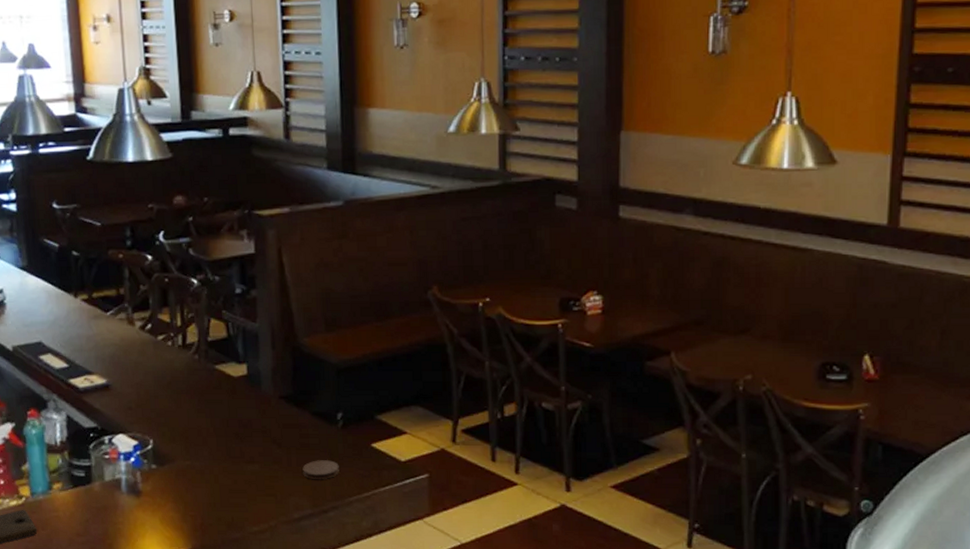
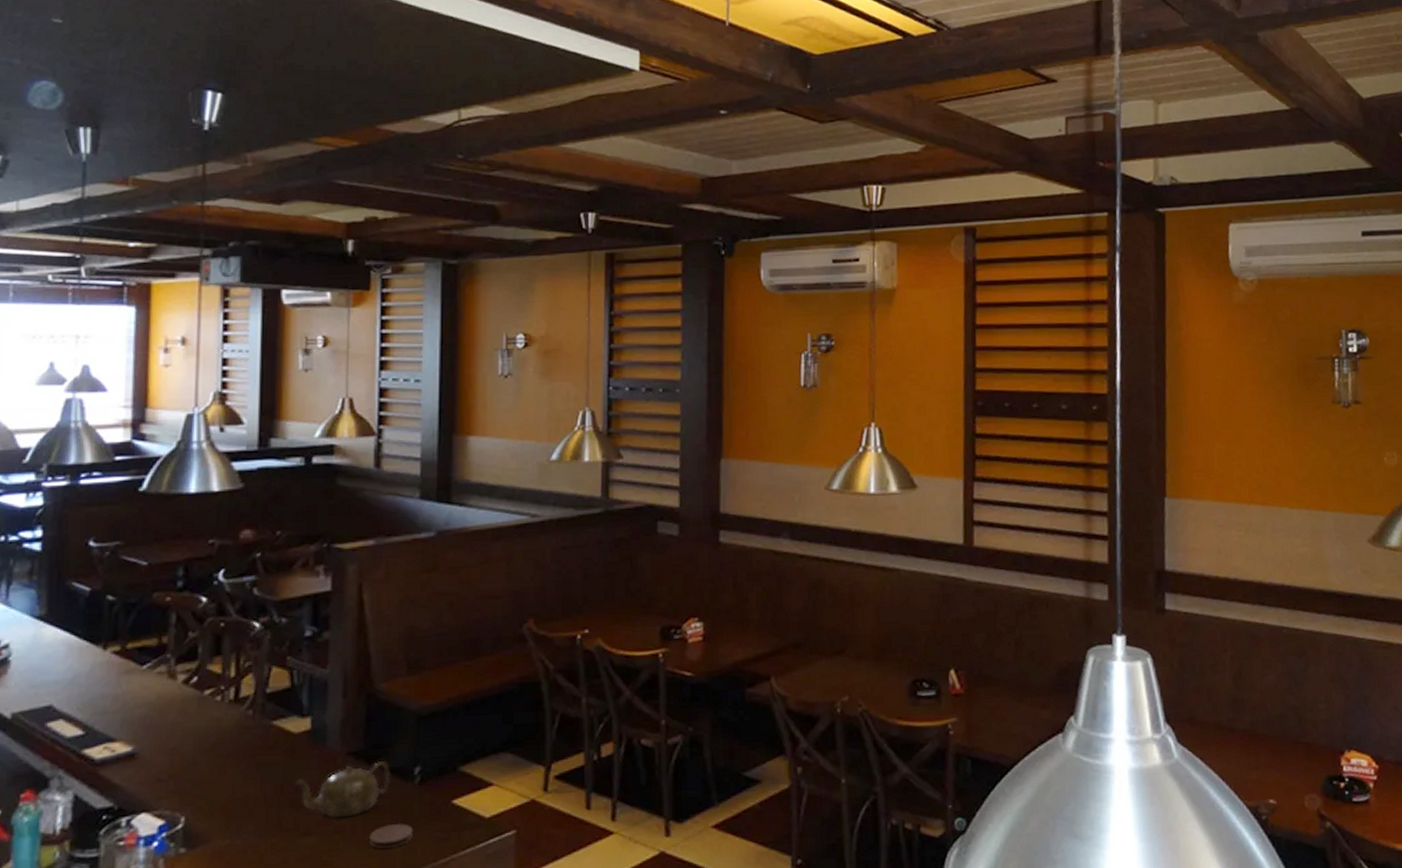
teapot: none [238,406,318,450] -> present [295,761,391,817]

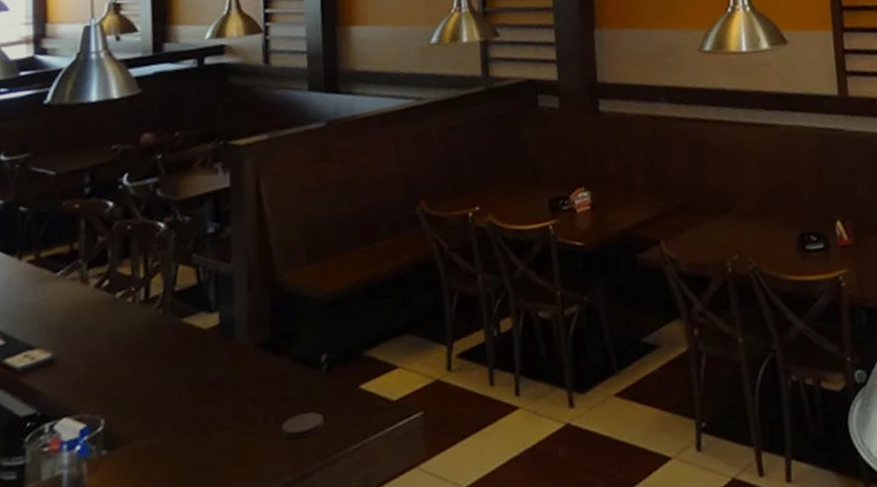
teapot: present [295,761,391,817] -> none [207,351,299,411]

